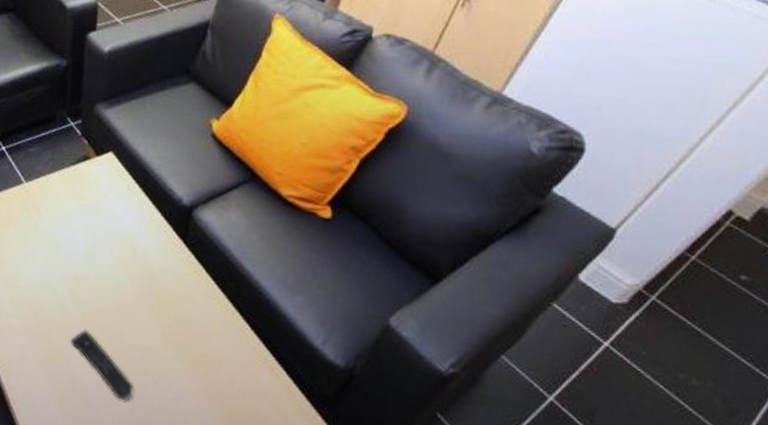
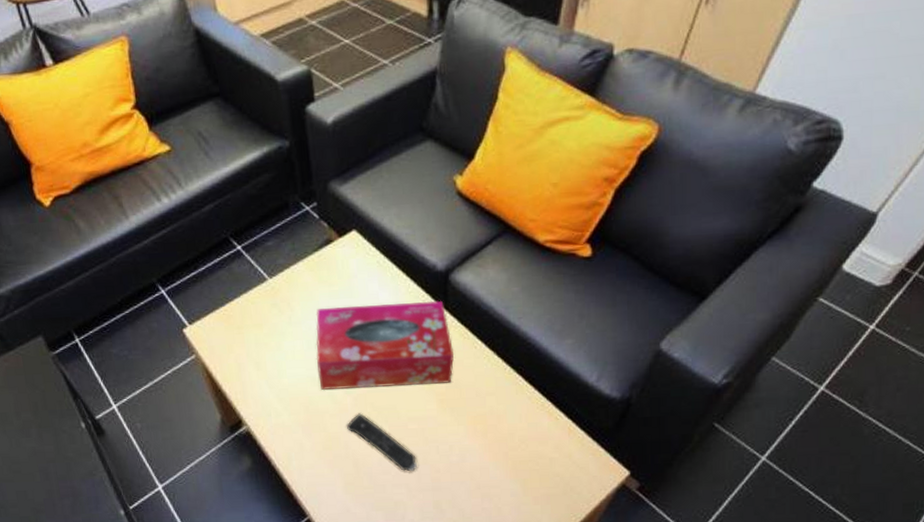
tissue box: none [53,219,186,317] -> present [316,300,454,390]

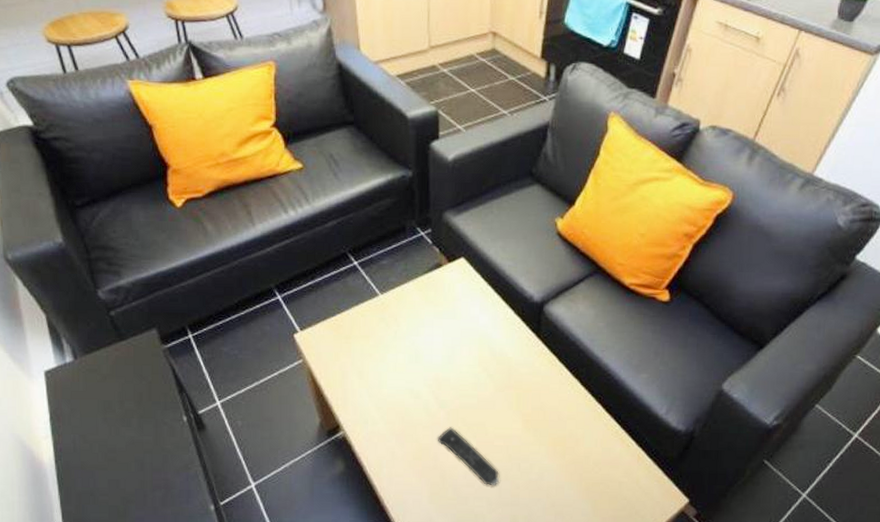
tissue box: present [316,300,454,390] -> none [416,325,541,405]

